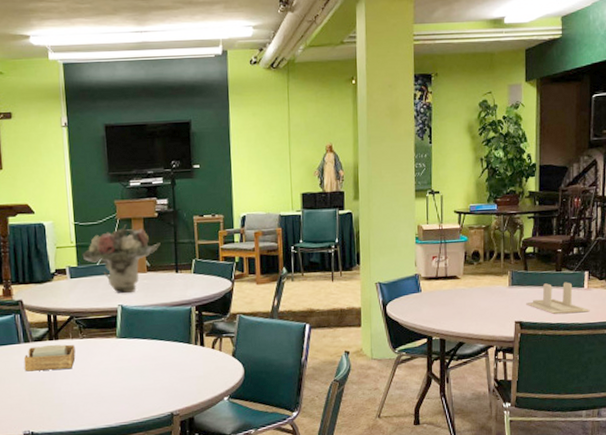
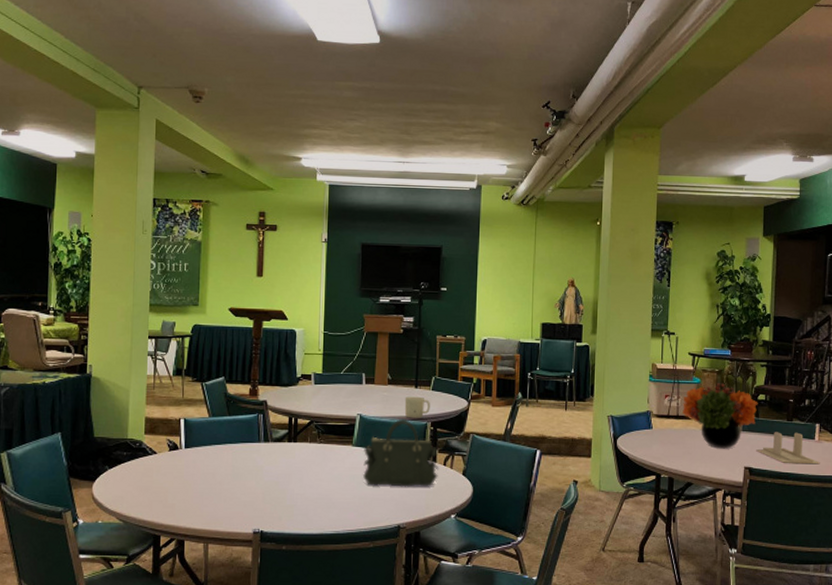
napkin holder: present [23,344,76,372] -> none [261,446,312,472]
flower arrangement: present [82,226,161,293] -> none [328,339,403,403]
shoulder bag: none [128,305,208,375] -> present [363,418,440,487]
mug: none [166,281,193,304] -> present [404,396,430,418]
flower arrangement: none [450,239,527,306] -> present [682,383,758,449]

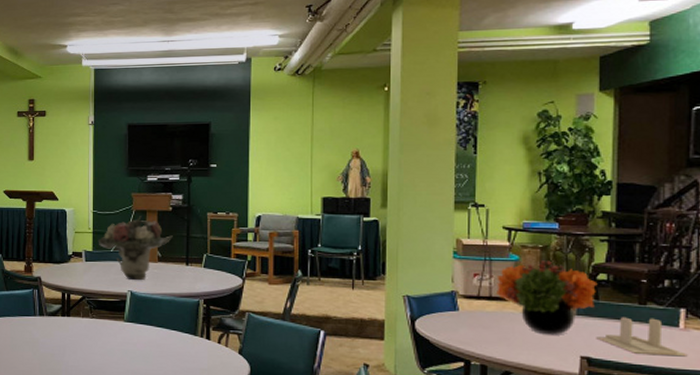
flower arrangement: none [328,339,403,403] -> present [98,217,173,280]
shoulder bag: present [363,418,440,487] -> none [135,295,214,364]
mug: present [404,396,430,418] -> none [175,273,202,296]

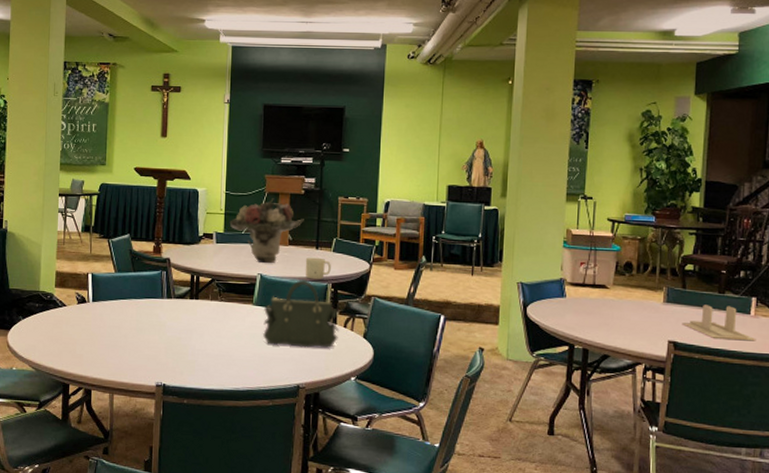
shoulder bag: none [135,295,214,364] -> present [263,279,340,348]
mug: none [175,273,202,296] -> present [305,257,331,280]
flower arrangement: present [496,260,598,335] -> none [599,251,686,321]

